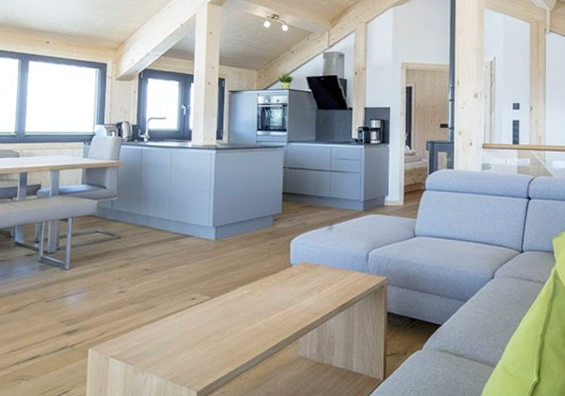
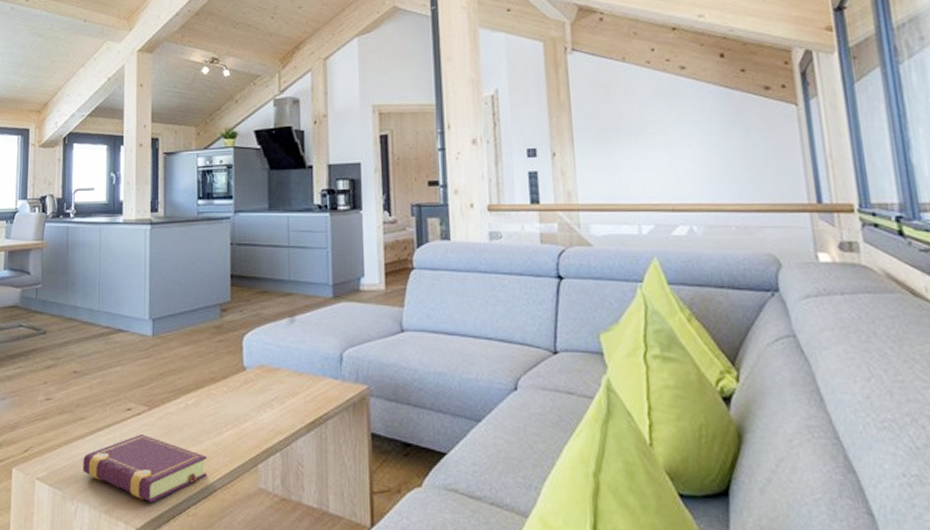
book: none [152,317,258,370] -> present [83,433,207,502]

